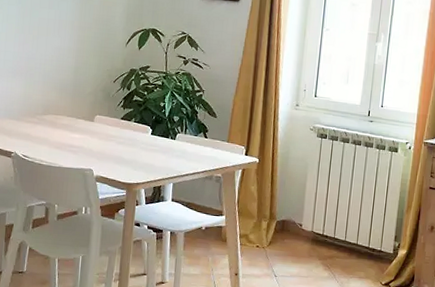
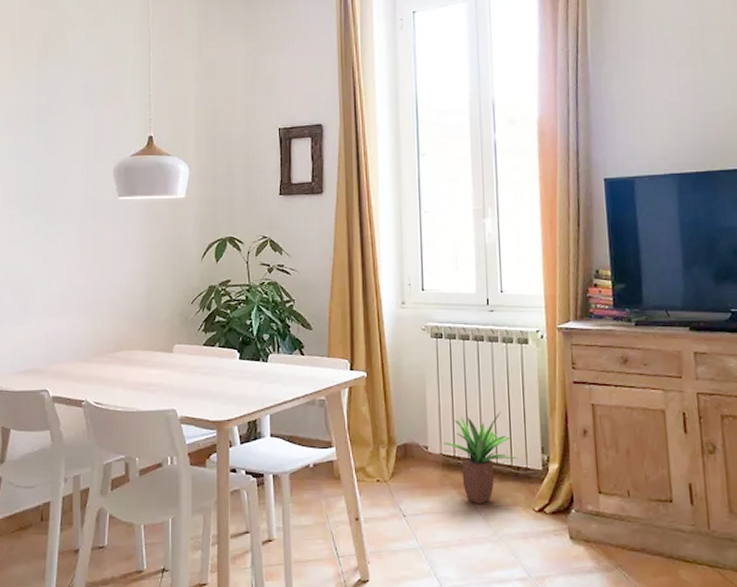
potted plant: none [315,204,375,274] -> present [443,412,518,504]

